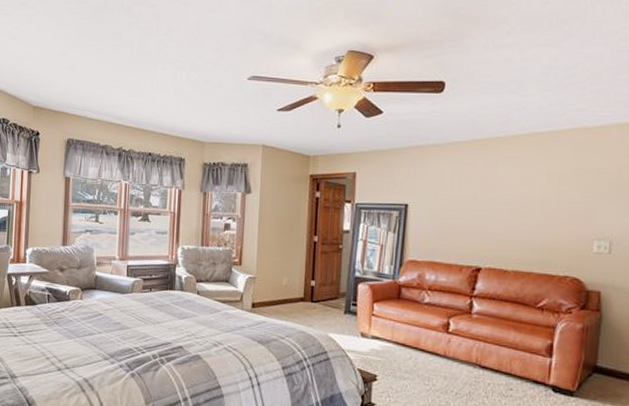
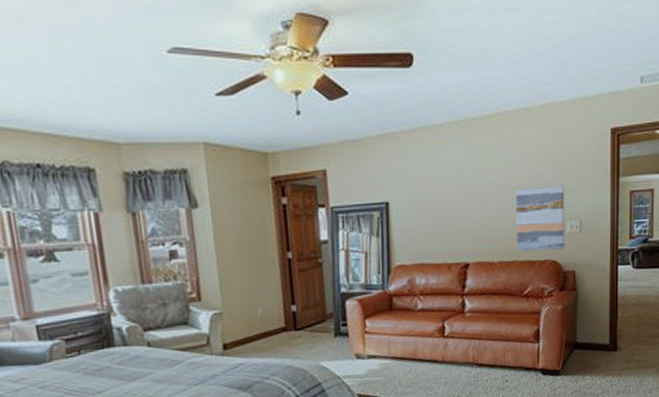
wall art: none [533,204,594,268] -> present [515,185,565,251]

